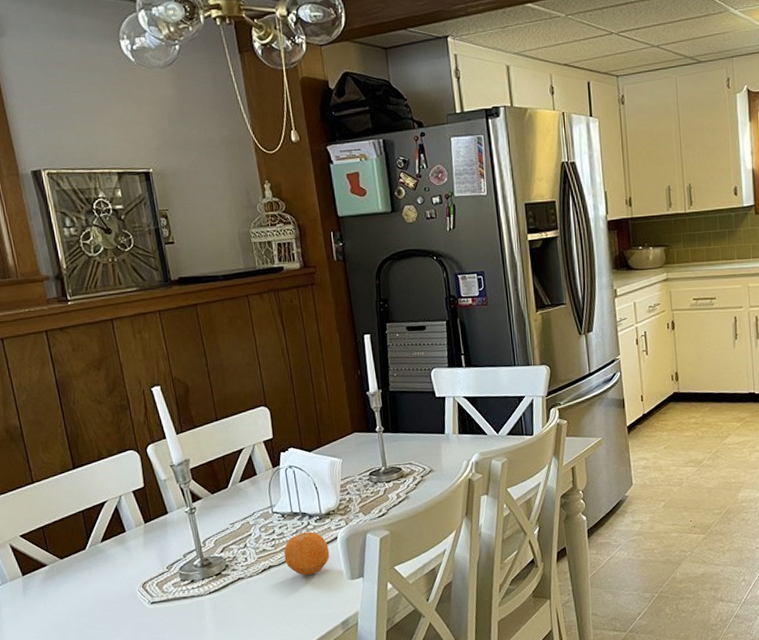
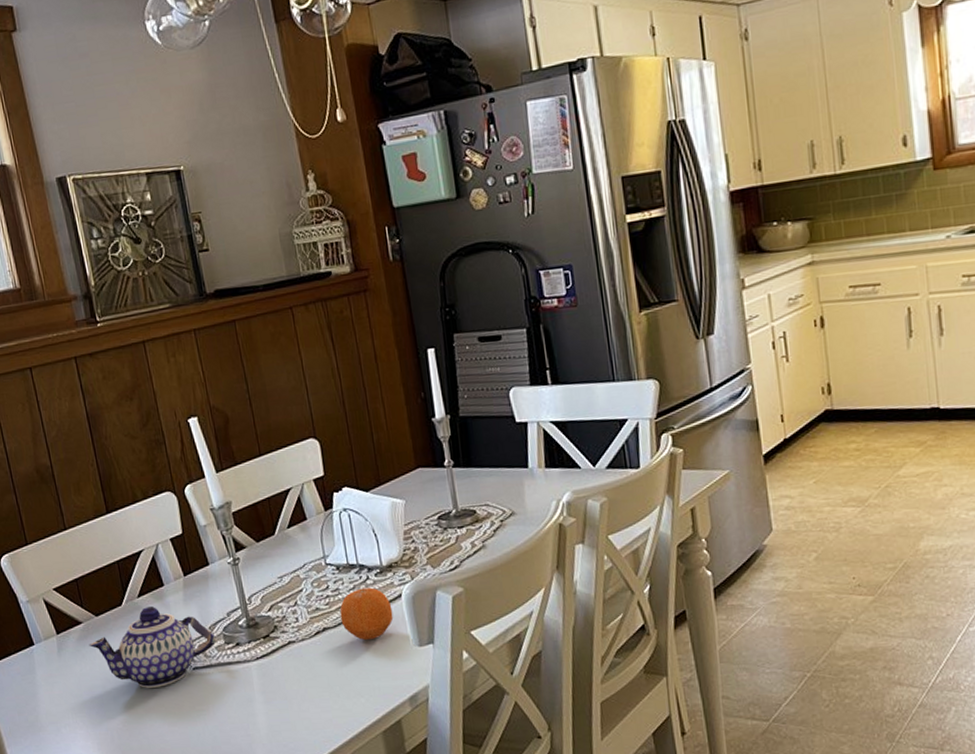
teapot: none [53,549,172,621] -> present [89,606,215,688]

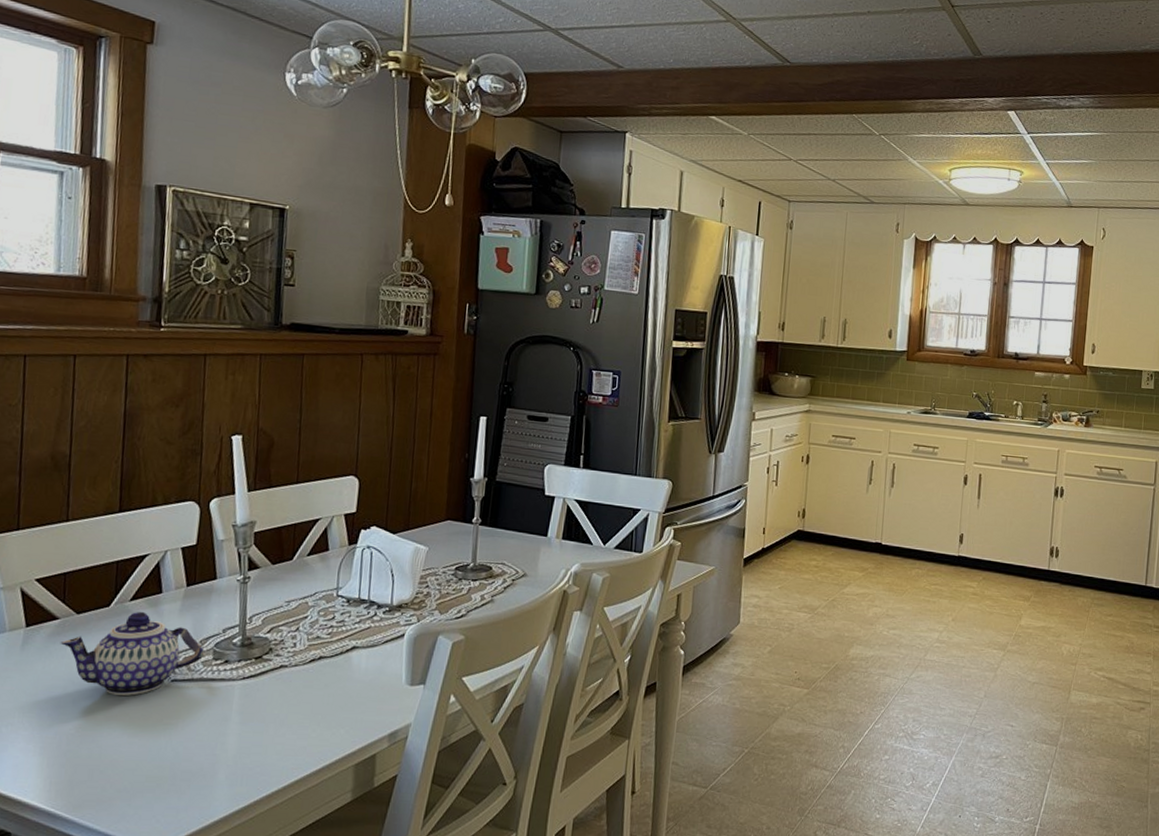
fruit: present [339,587,394,641] -> none [339,623,393,674]

